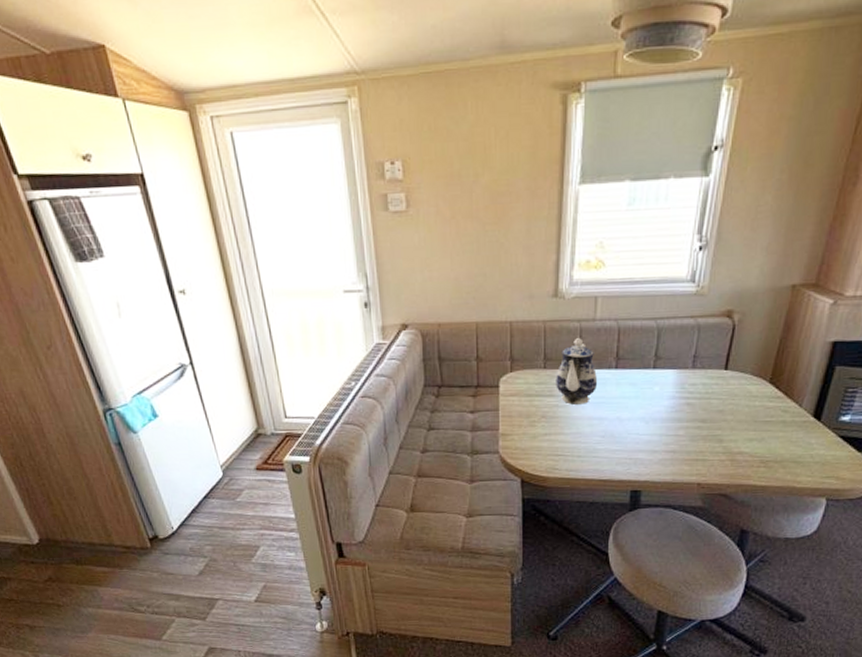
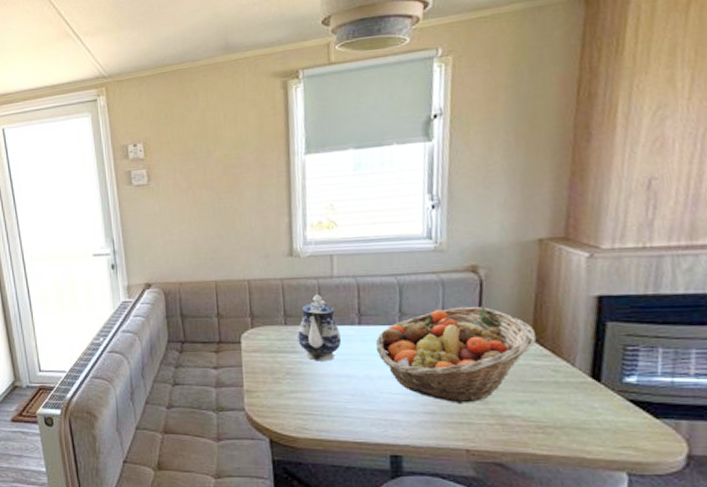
fruit basket: none [629,350,774,442] -> present [375,306,537,403]

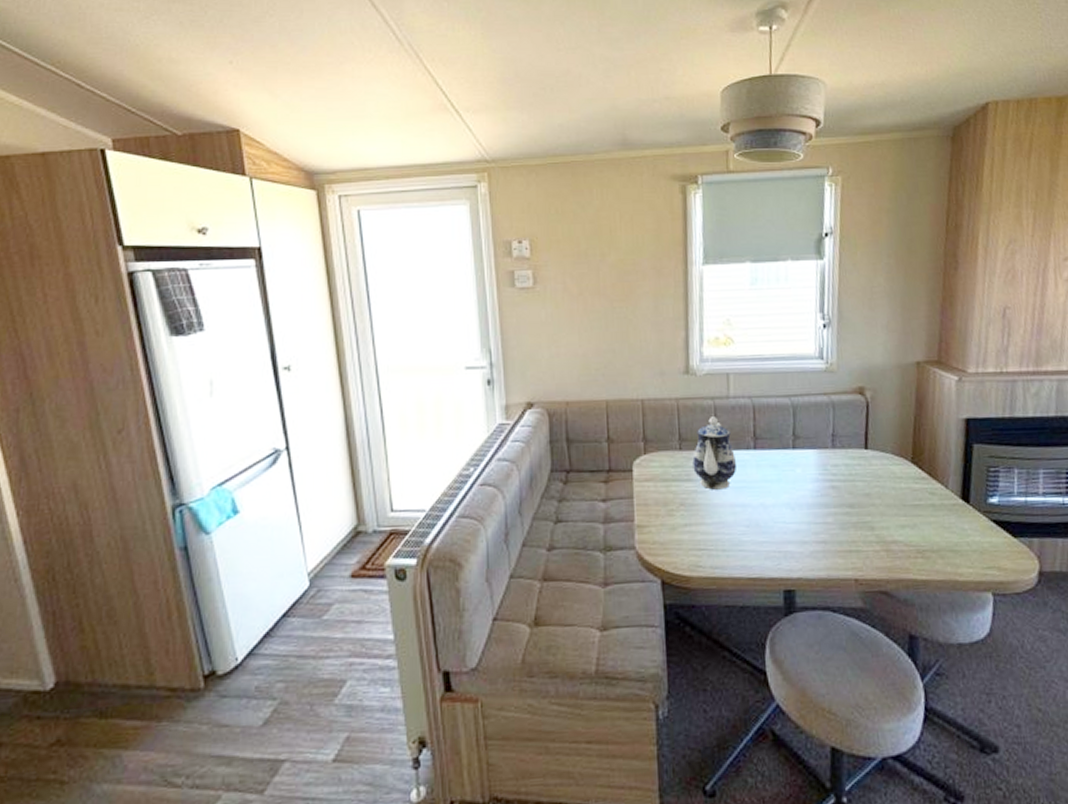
fruit basket: present [375,306,537,403] -> none [770,429,916,531]

